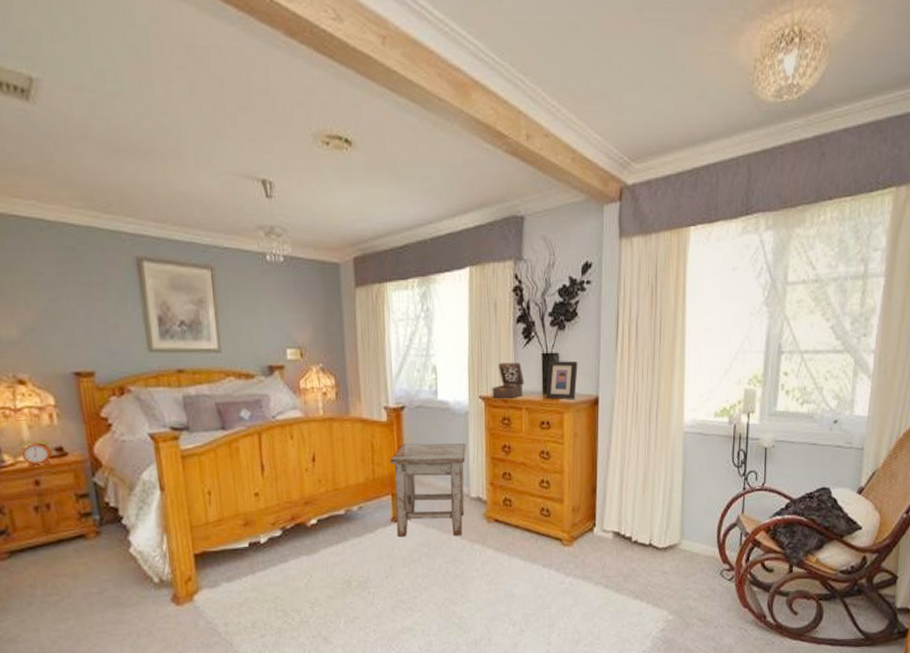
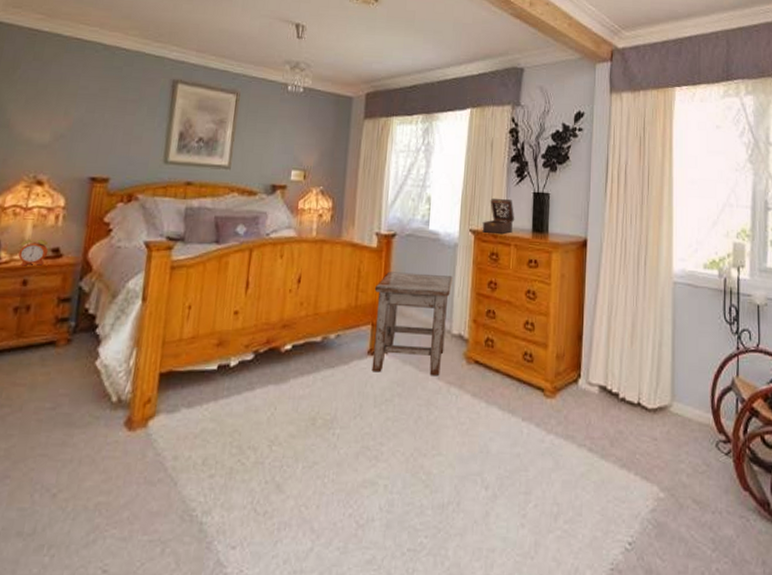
picture frame: present [545,361,578,399] -> none [534,200,568,239]

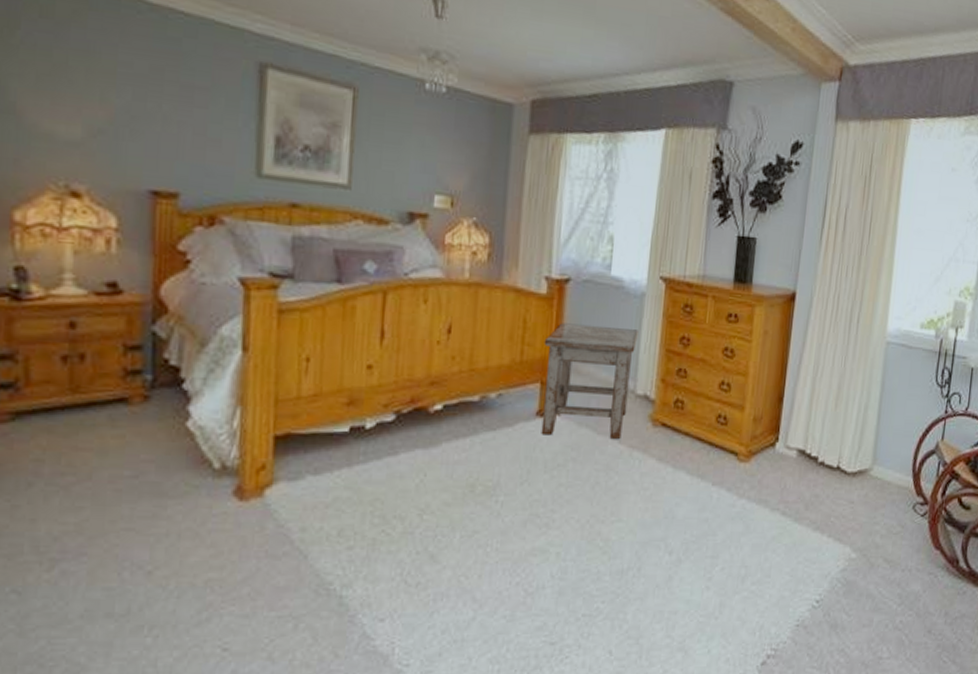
alarm clock: present [18,237,49,266] -> none [57,266,102,304]
jewelry box: present [482,198,515,235] -> none [675,240,715,284]

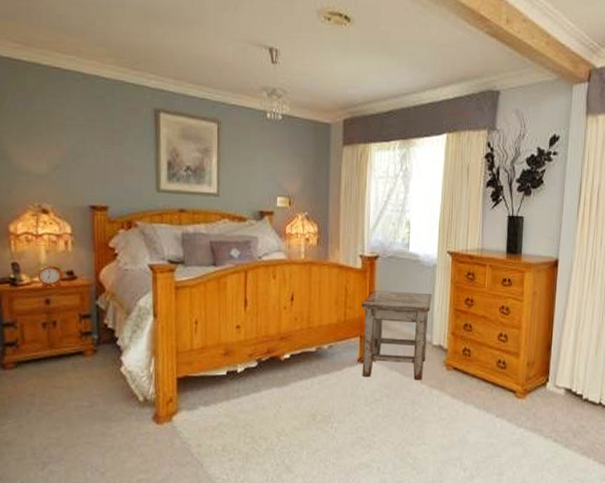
alarm clock: none [57,266,102,304] -> present [38,261,64,287]

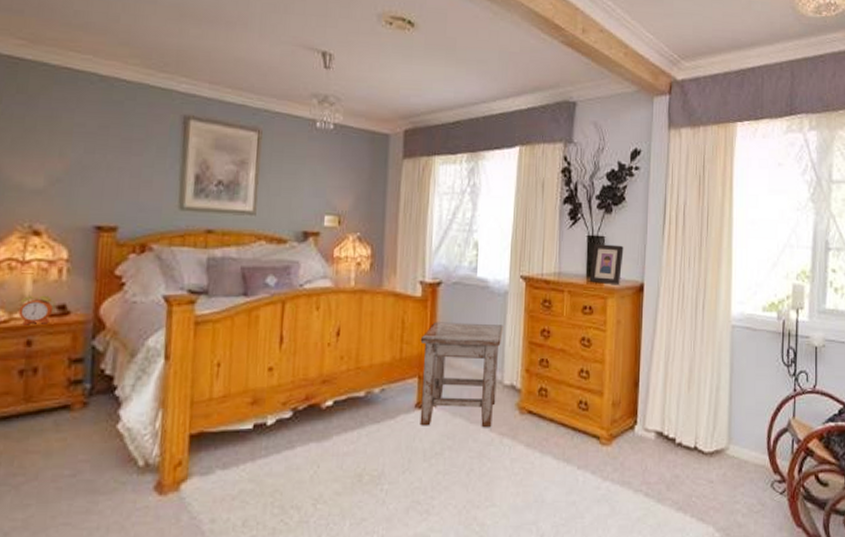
picture frame: none [509,223,541,260] -> present [589,244,624,284]

